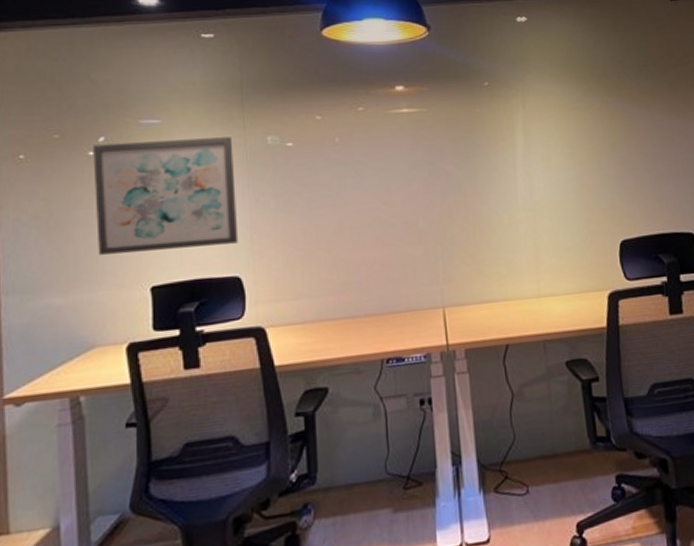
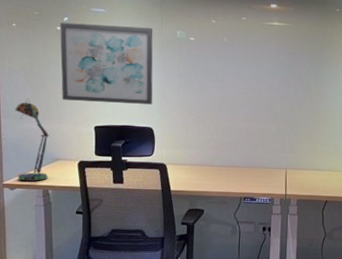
desk lamp: none [23,261,80,390] -> present [15,99,50,182]

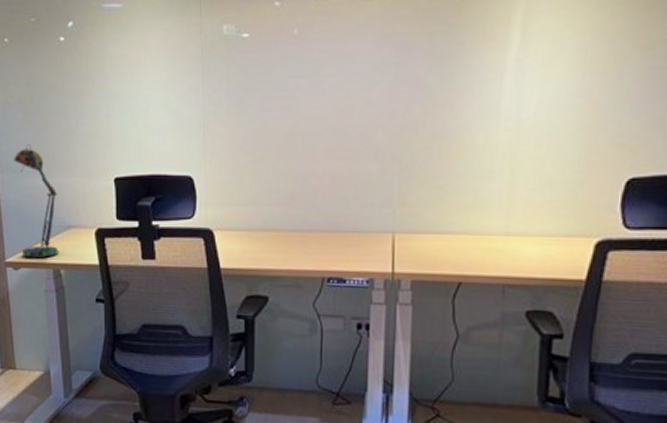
wall art: present [60,22,153,105] -> none [63,25,192,142]

